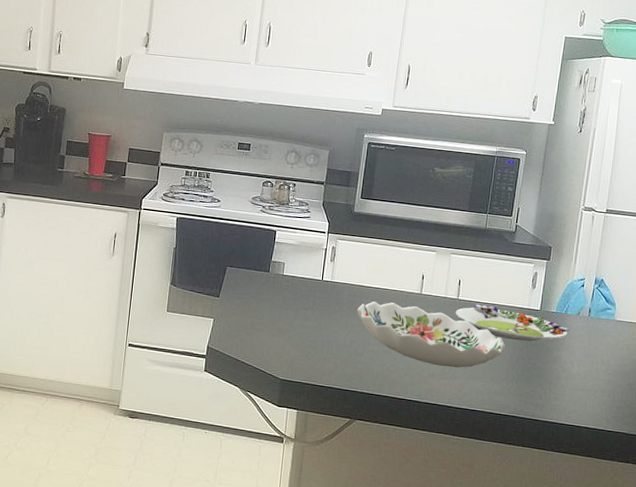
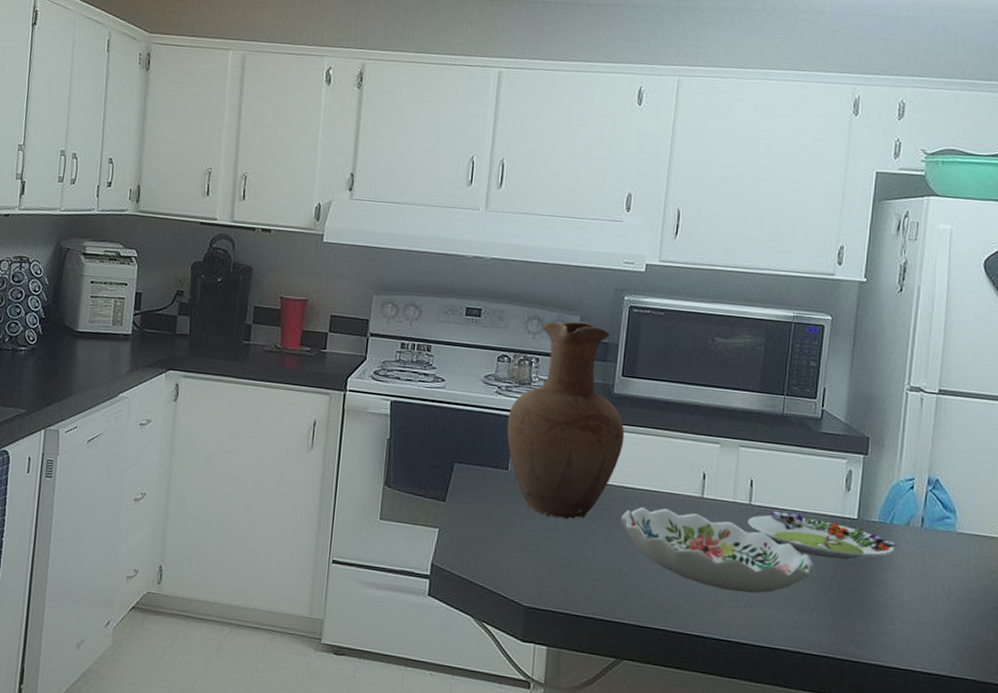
vase: none [269,154,362,311] -> present [506,321,625,520]

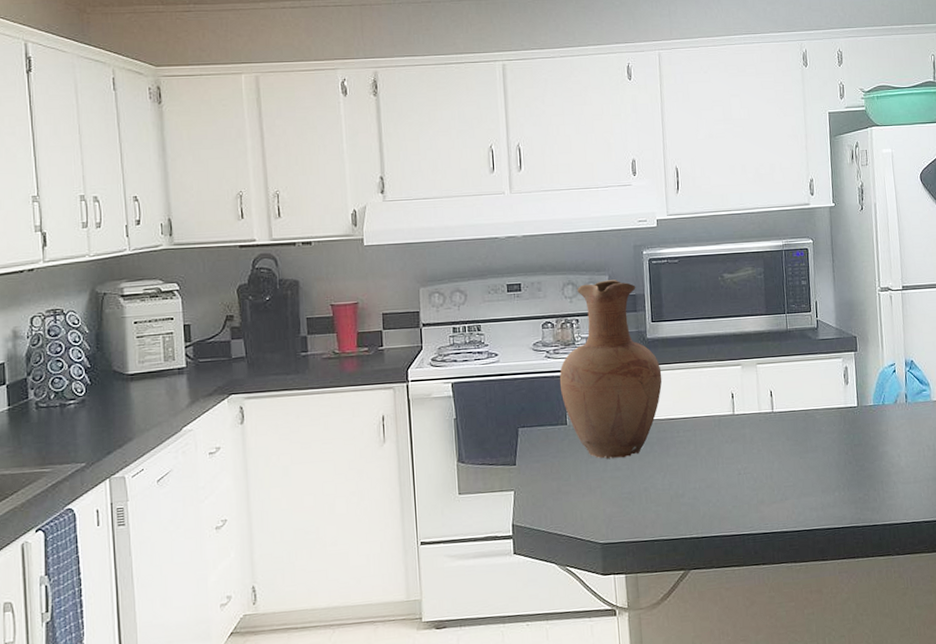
decorative bowl: present [621,506,814,594] -> none [670,428,831,490]
salad plate: present [747,510,898,560] -> none [772,411,891,445]

